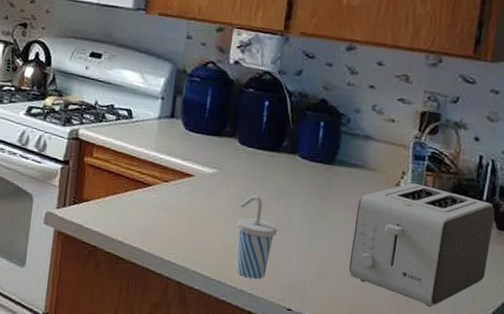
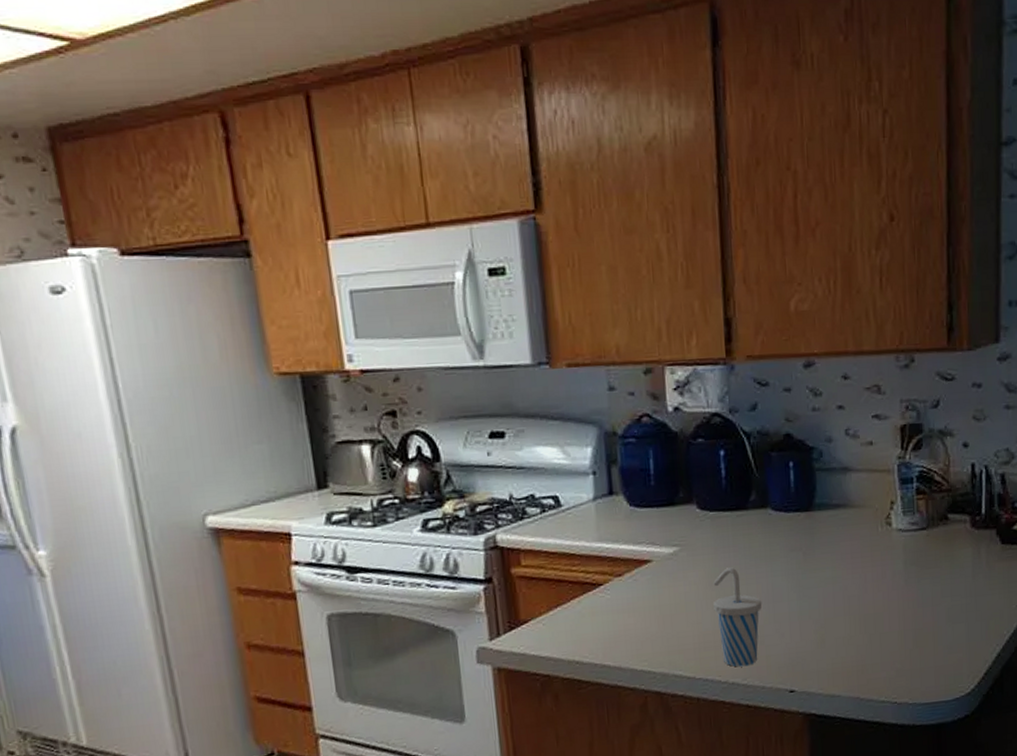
toaster: present [349,183,495,308] -> none [847,511,997,649]

